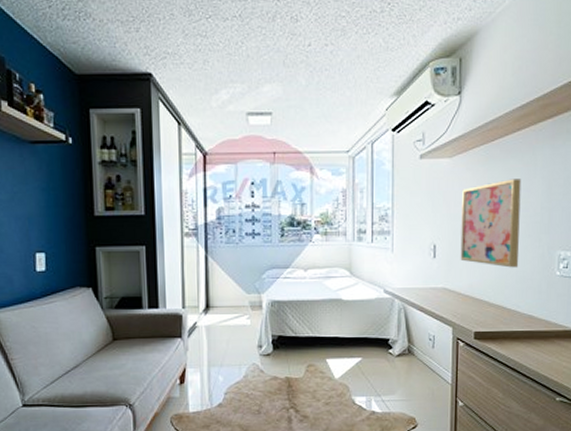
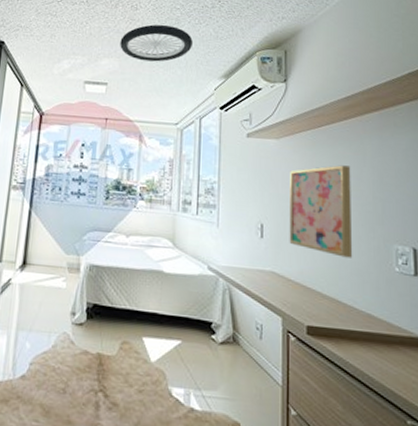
ceiling light: none [282,37,361,83] -> present [120,24,193,62]

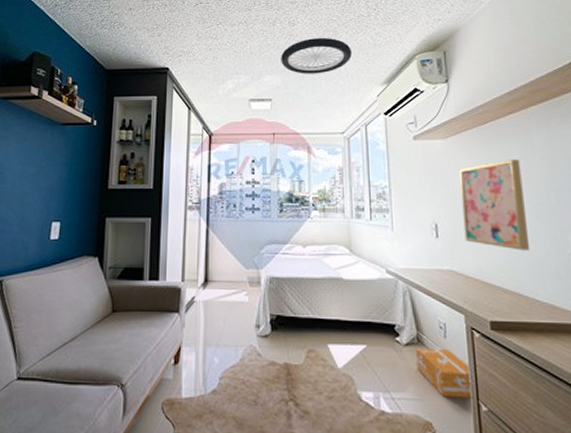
shoe box: none [230,346,284,402] -> present [416,347,474,399]

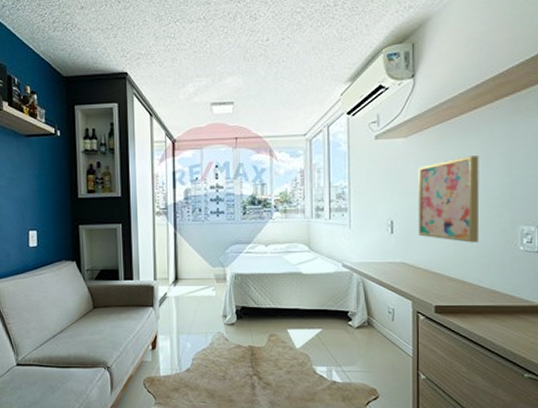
ceiling light: present [281,37,352,74] -> none [242,32,316,74]
shoe box: present [416,347,474,399] -> none [366,329,415,369]

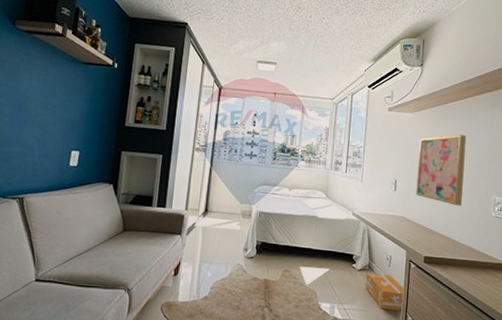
shoe box: none [366,329,415,369] -> present [365,272,405,311]

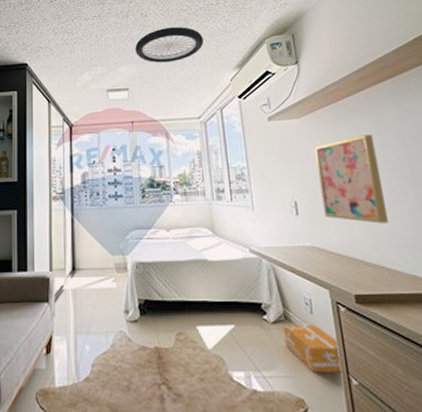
ceiling light: none [288,13,349,46] -> present [135,26,204,63]

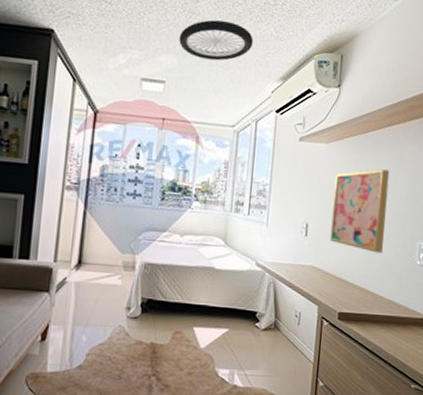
shoe box: present [283,324,344,373] -> none [270,332,317,376]

